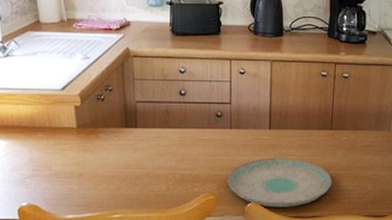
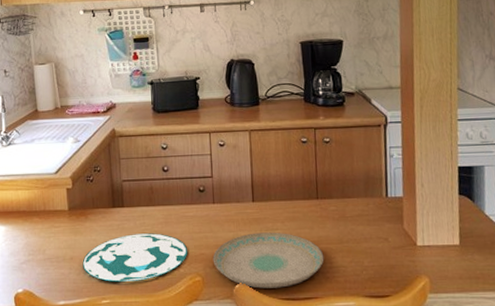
plate: none [92,154,203,199] -> present [82,233,188,283]

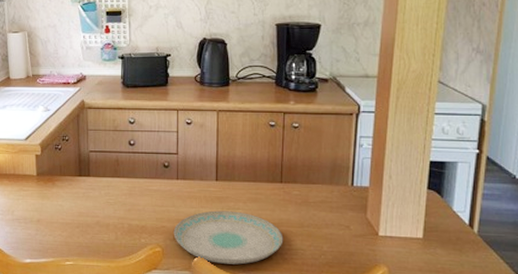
plate: present [82,233,188,283] -> none [48,202,150,248]

